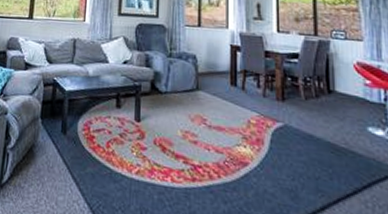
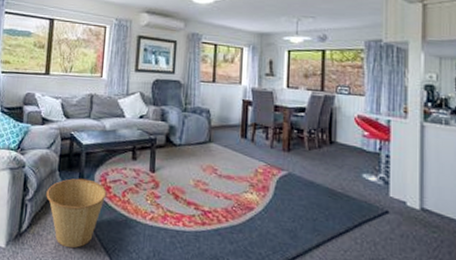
basket: none [28,126,91,203] -> present [46,178,107,249]

